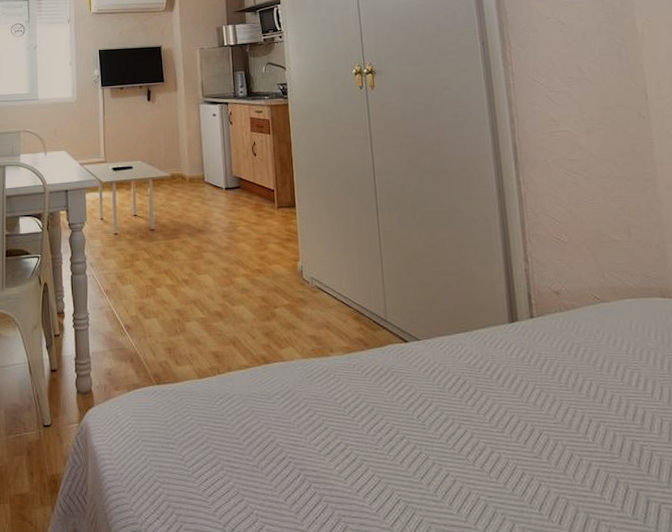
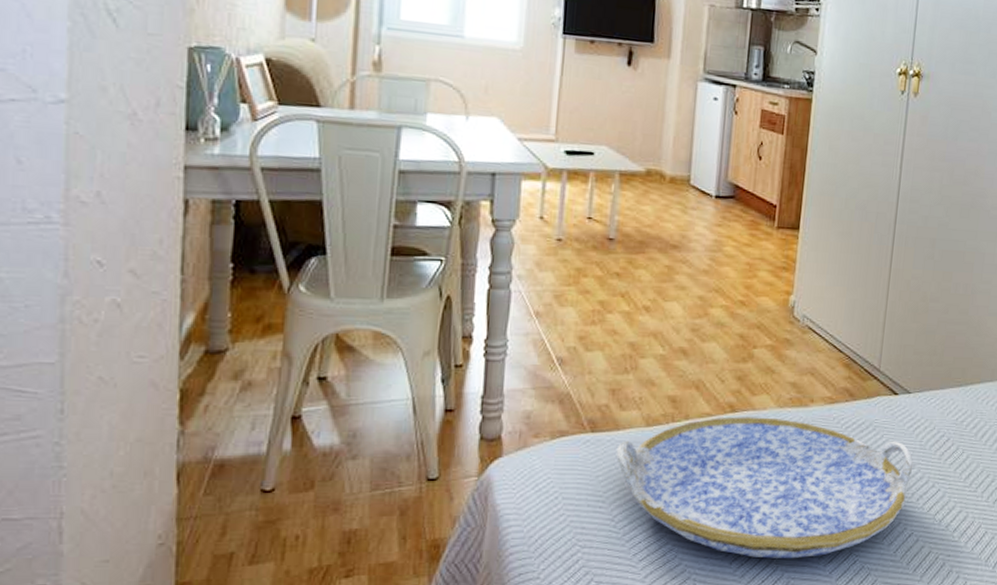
serving tray: none [177,367,436,497] -> present [616,417,914,559]

